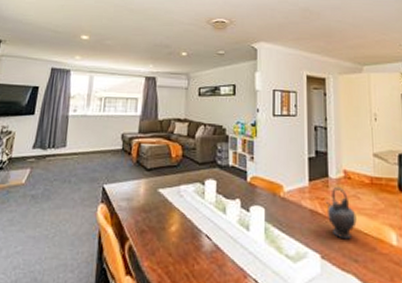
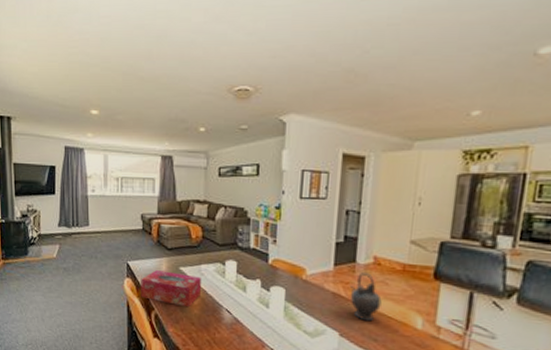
tissue box: none [114,193,181,235] -> present [141,270,202,308]

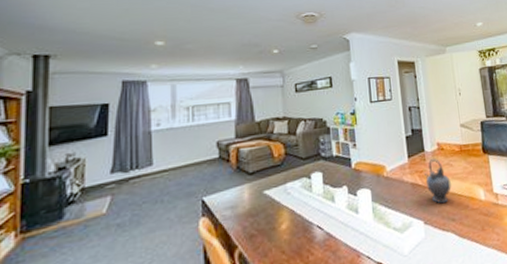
tissue box: present [141,270,202,308] -> none [219,196,290,237]

